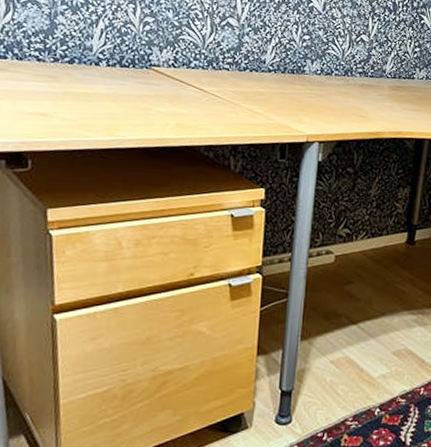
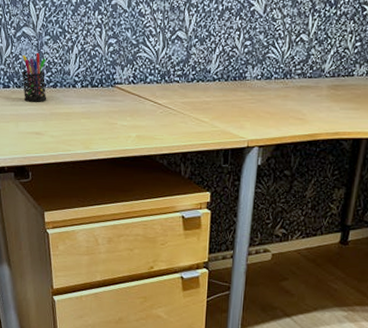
pen holder: none [24,22,61,79] -> present [21,52,47,102]

